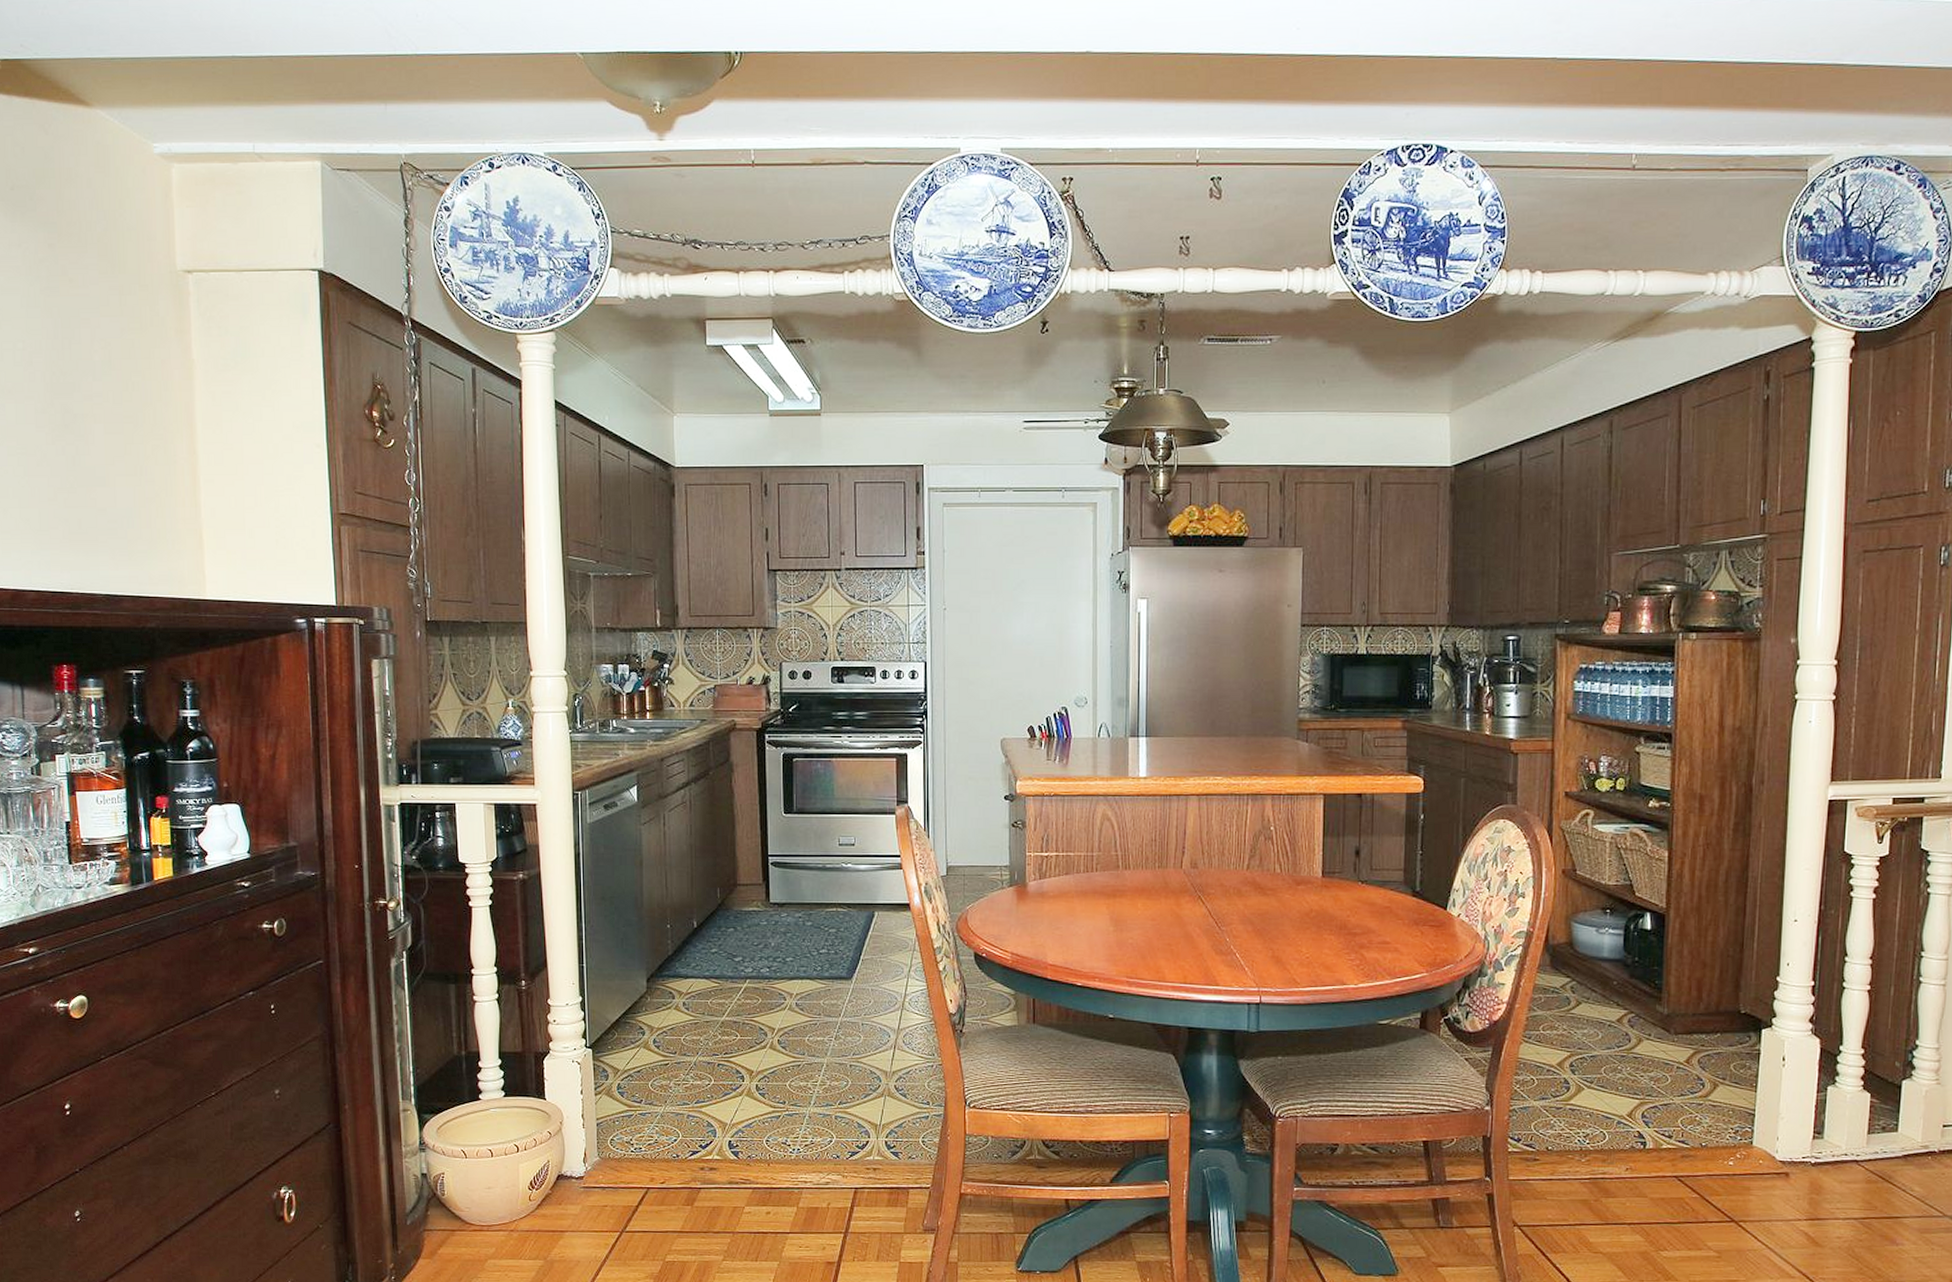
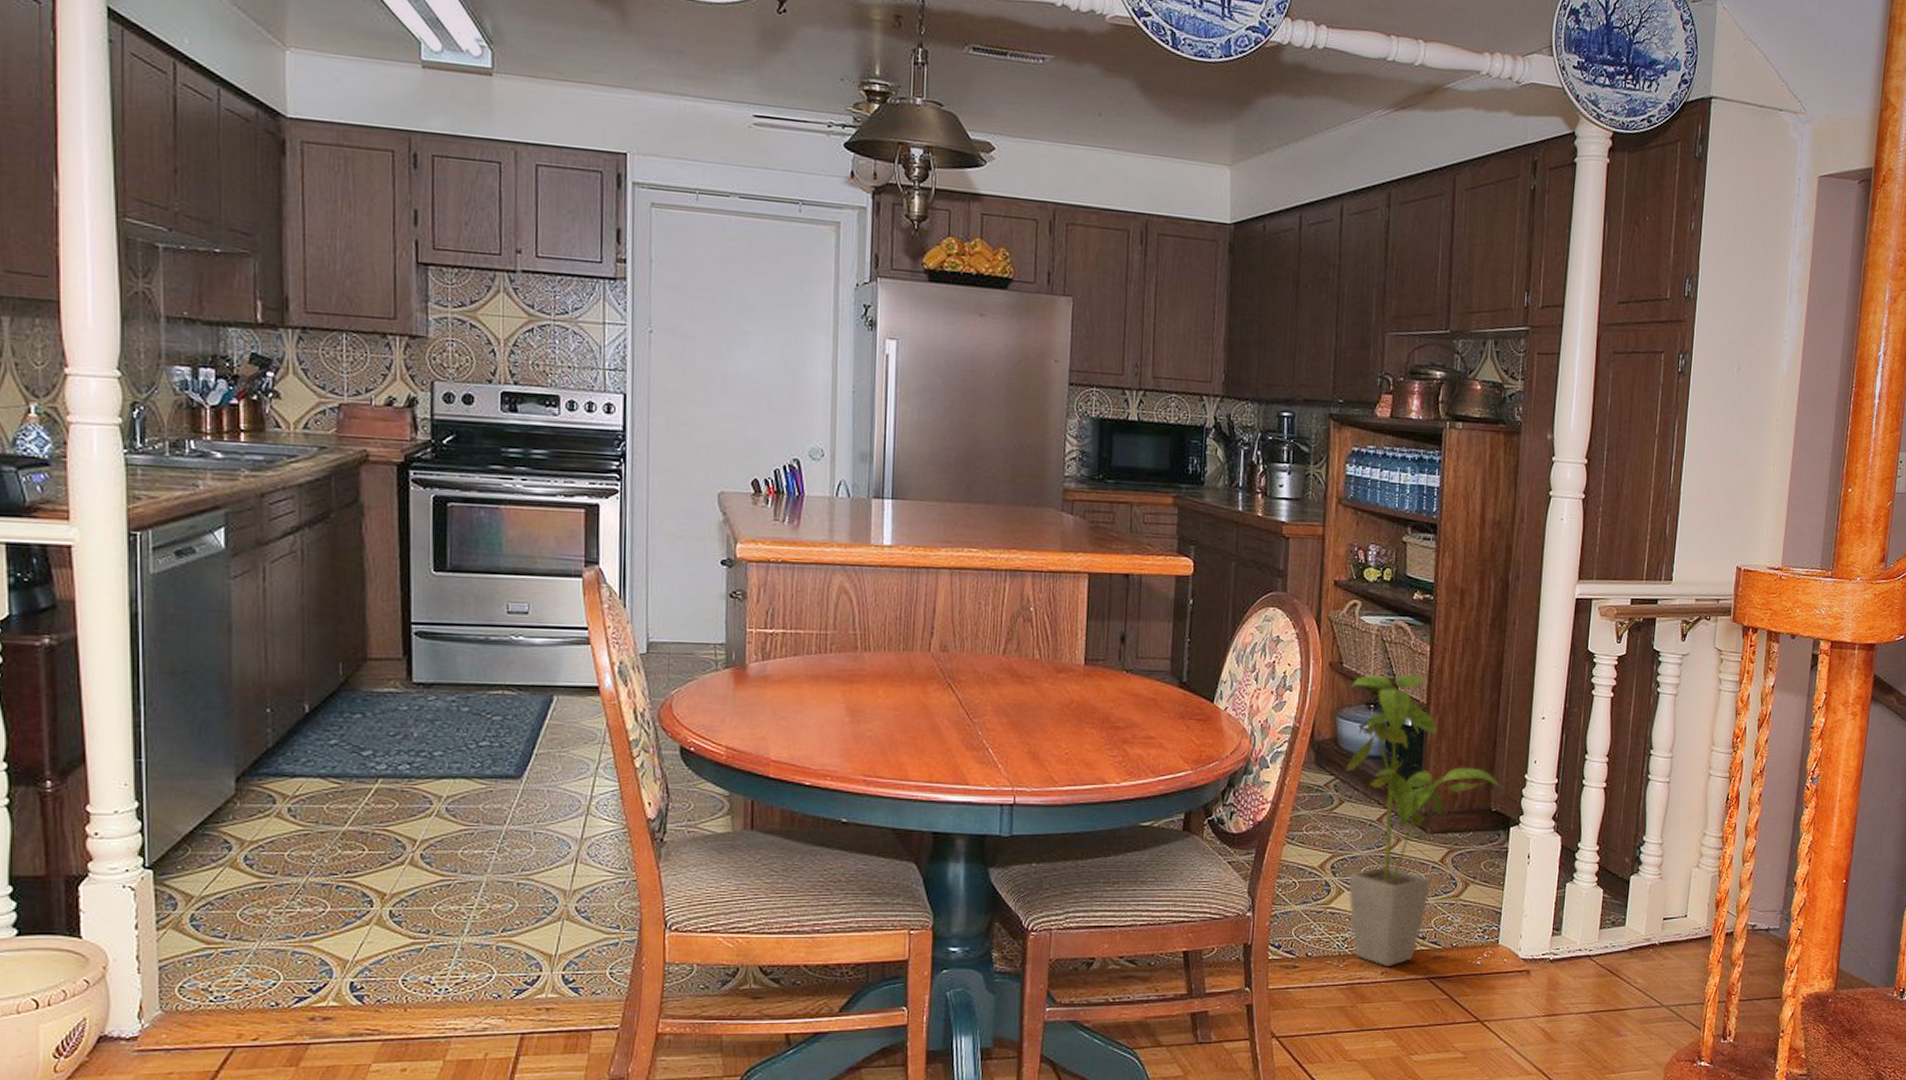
house plant: none [1583,879,1753,1164] -> present [1346,674,1504,967]

